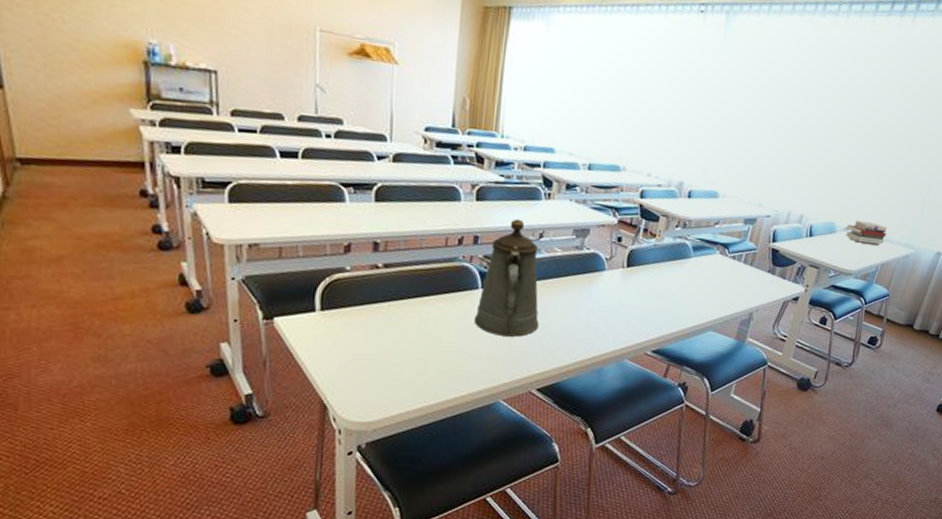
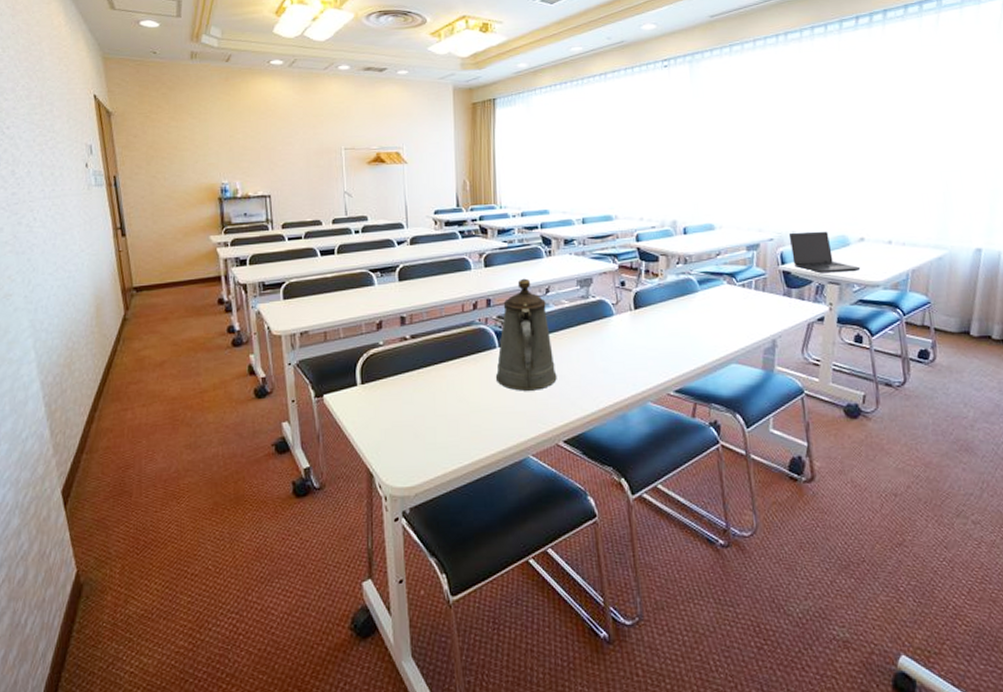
laptop: none [783,212,840,258] -> present [788,231,861,274]
books: present [846,220,887,246] -> none [861,228,910,252]

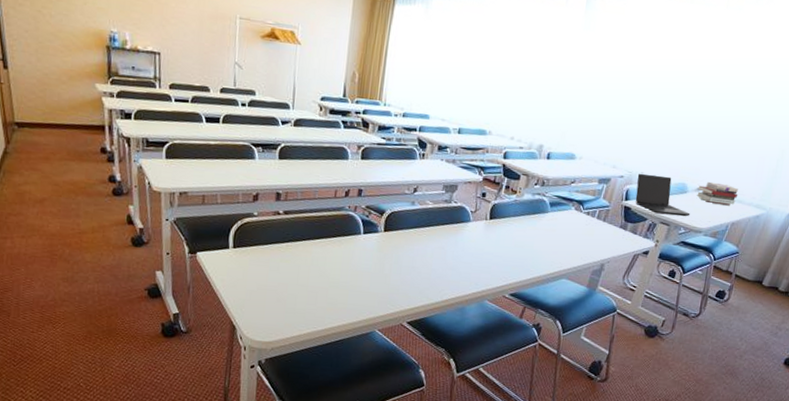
coffee pot: present [495,278,557,391] -> none [356,175,412,277]
books: none [861,228,910,252] -> present [697,181,738,206]

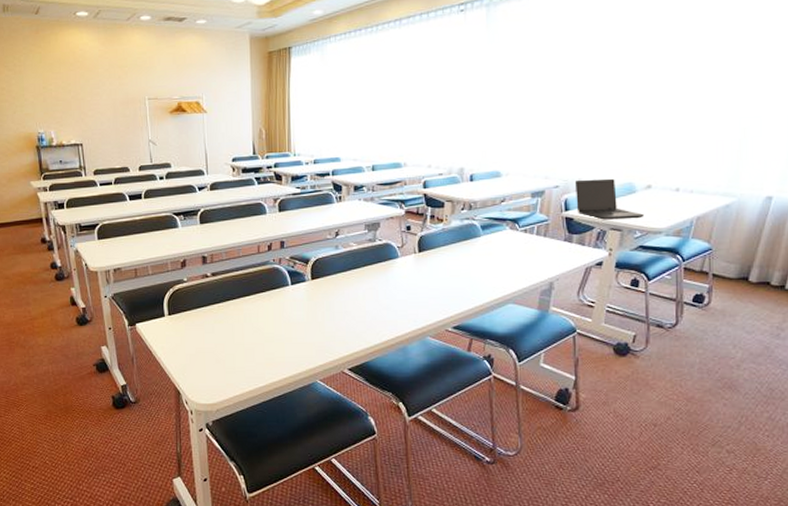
books: present [697,181,738,206] -> none [648,176,699,200]

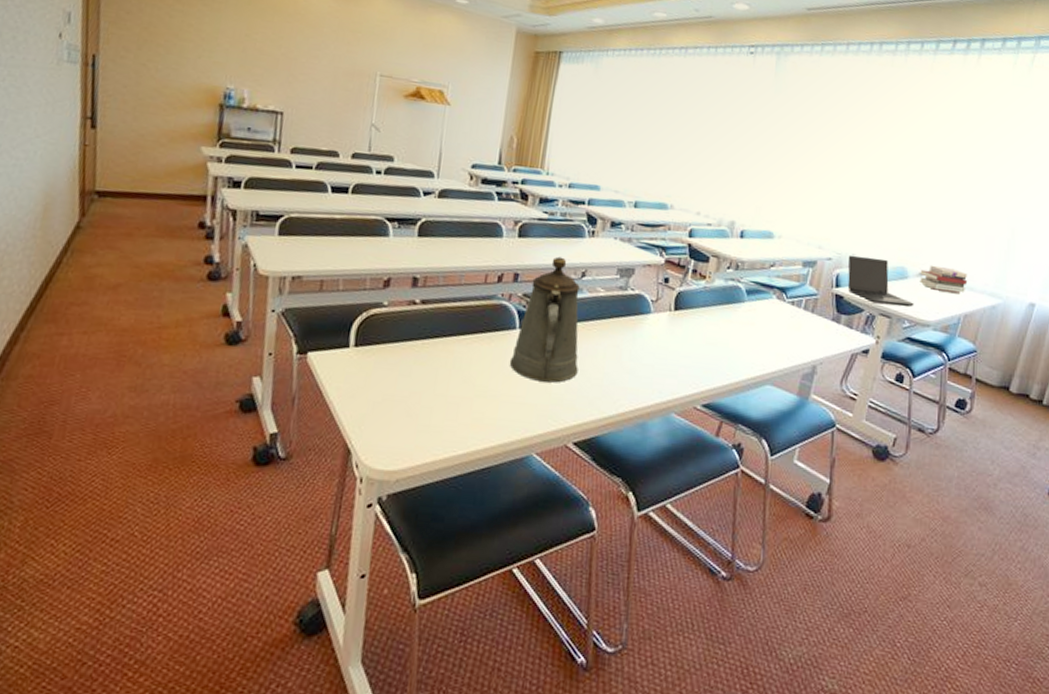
coffee pot: none [287,222,344,324] -> present [509,256,580,383]
books: none [648,176,699,200] -> present [920,265,968,294]

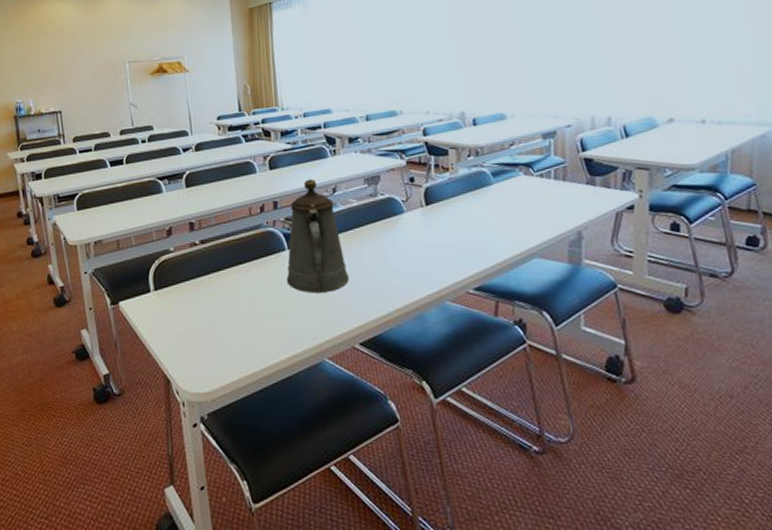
laptop: present [847,255,914,306] -> none [587,113,672,159]
books: present [920,265,968,294] -> none [669,107,727,133]

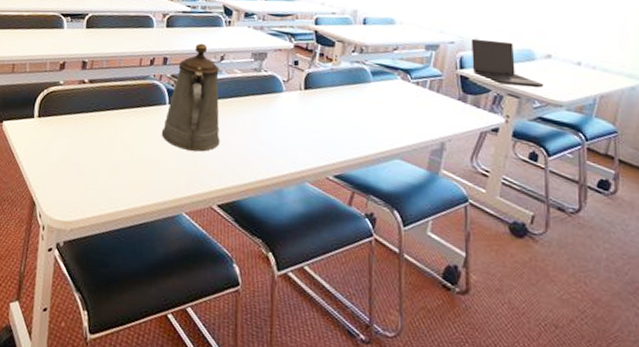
laptop: none [587,113,672,159] -> present [471,39,544,87]

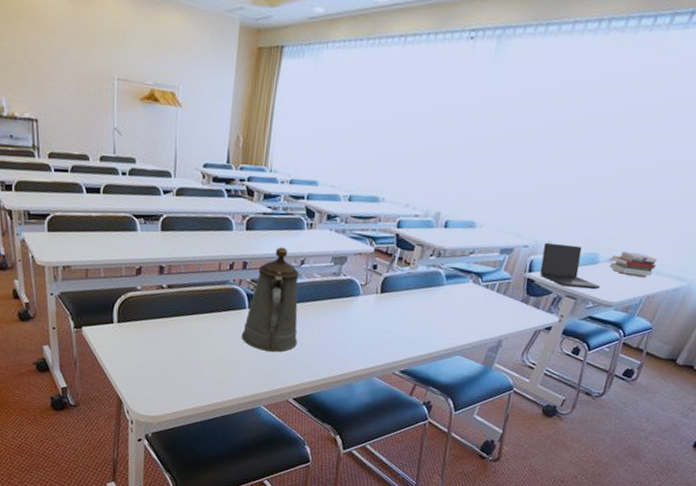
books: none [548,47,602,76] -> present [609,250,657,278]

